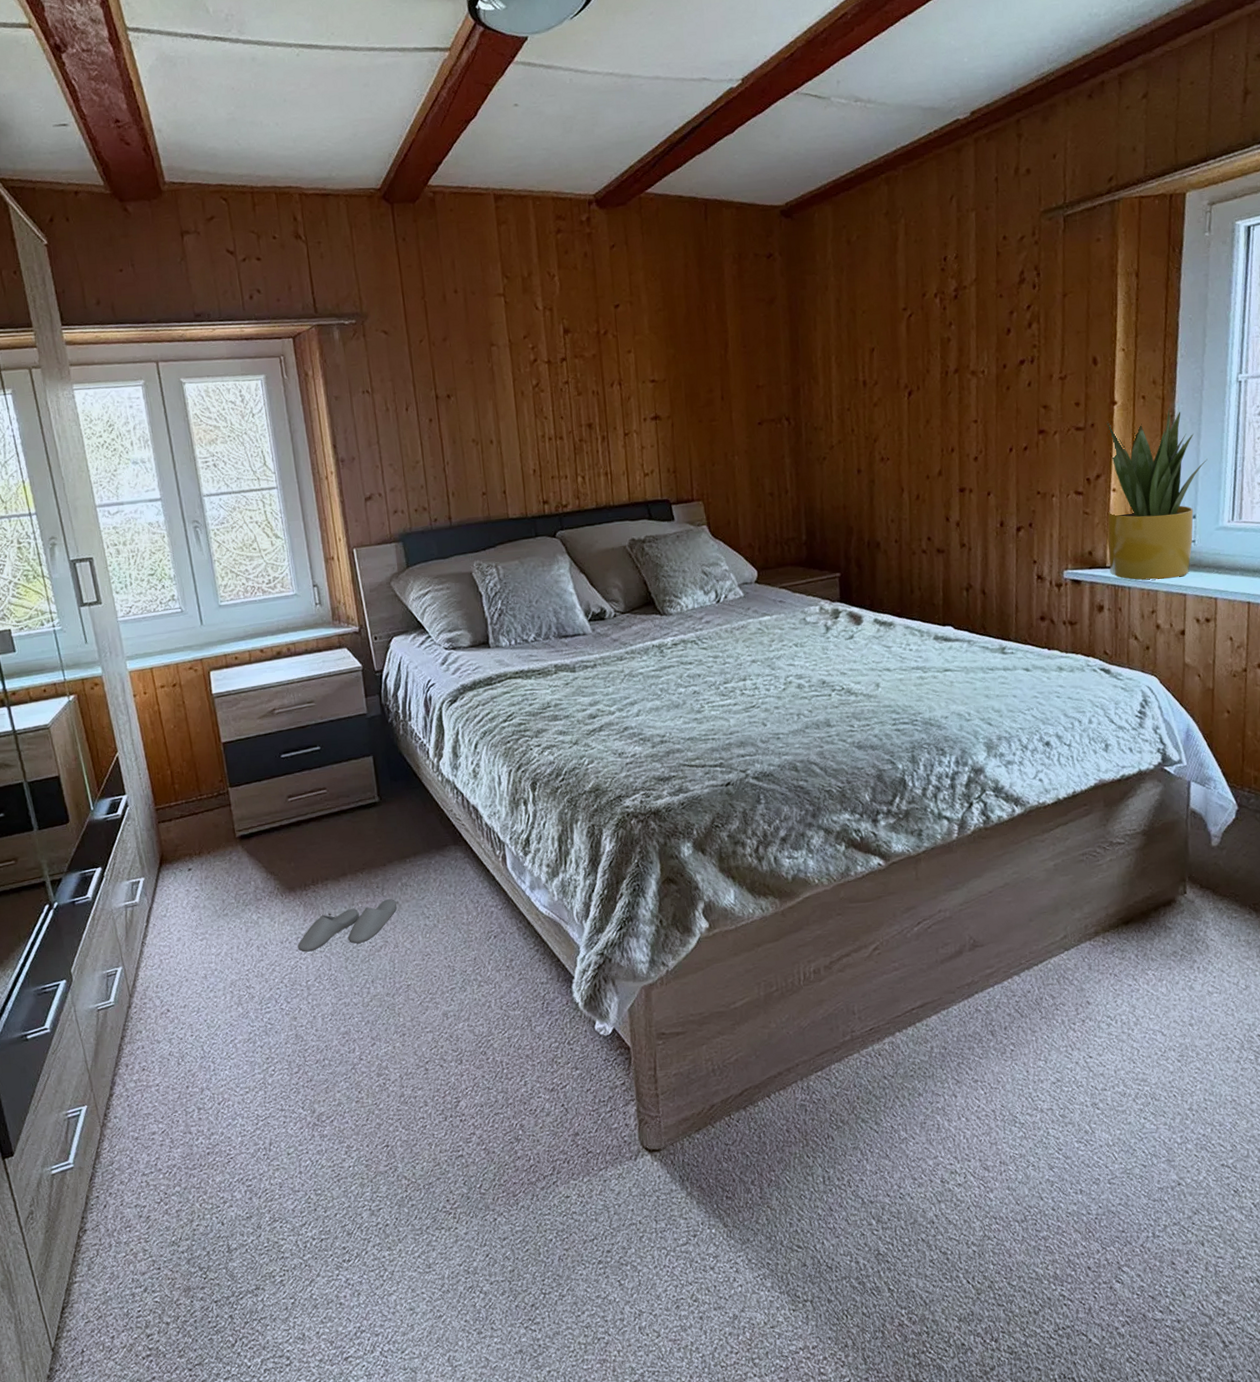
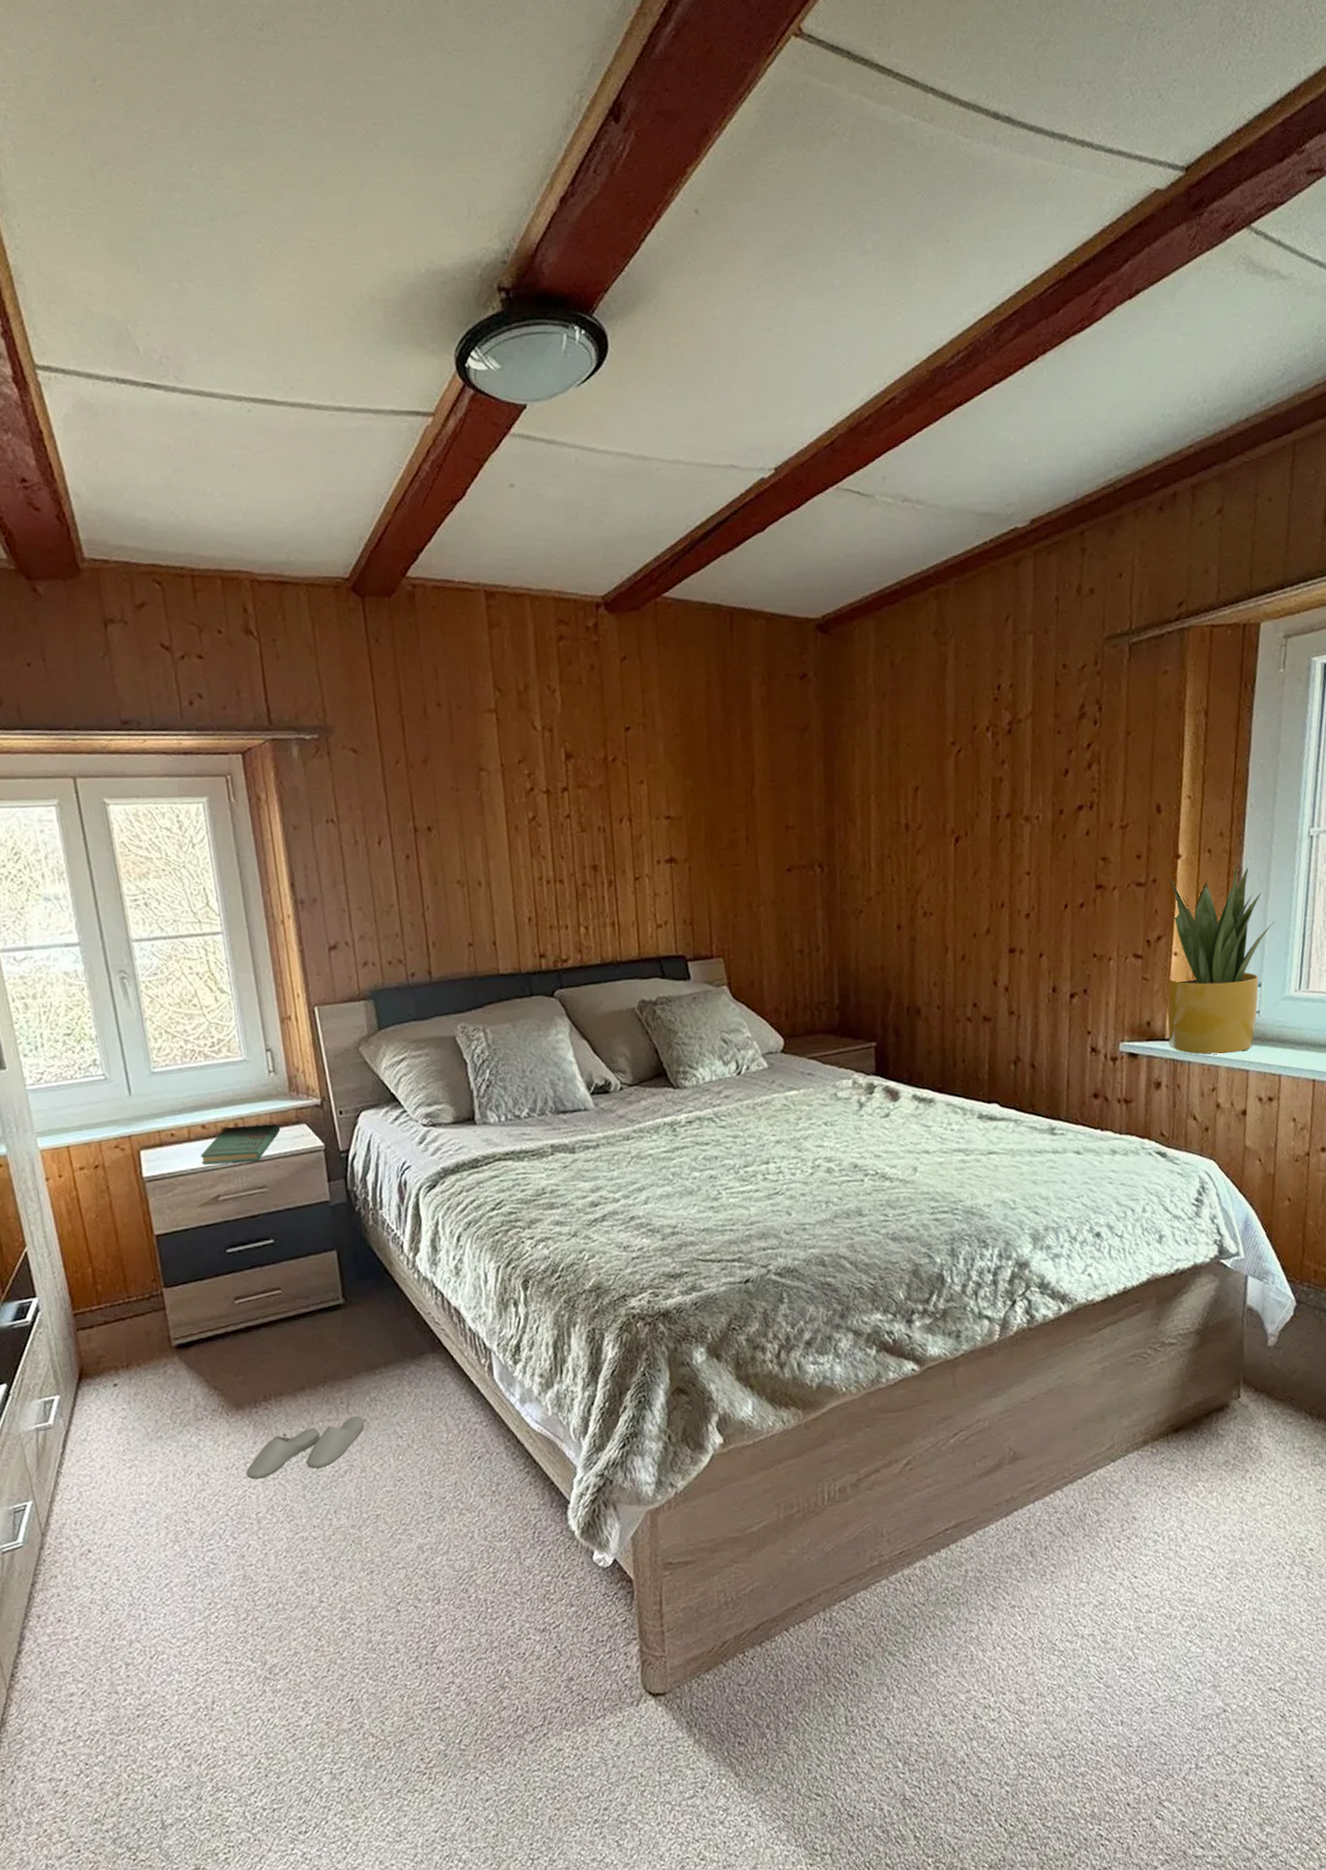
book: none [260,648,326,683] -> present [201,1124,281,1165]

